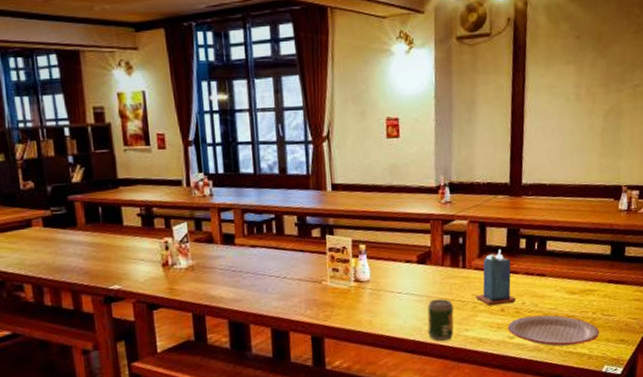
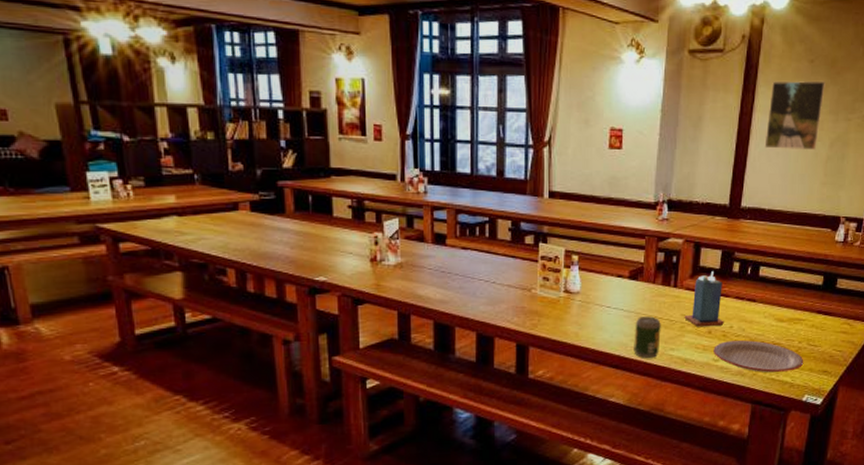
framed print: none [539,55,594,125] -> present [764,81,825,150]

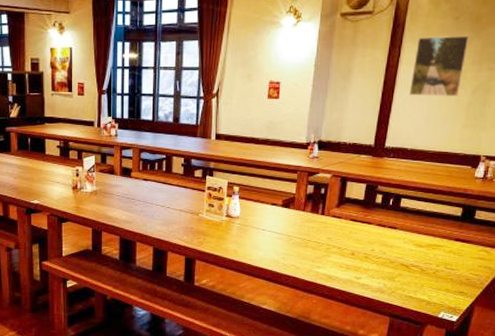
soda can: present [634,316,661,358] -> none [284,239,309,274]
candle: present [684,271,724,327] -> none [330,202,366,249]
plate: present [713,340,804,373] -> none [356,262,441,292]

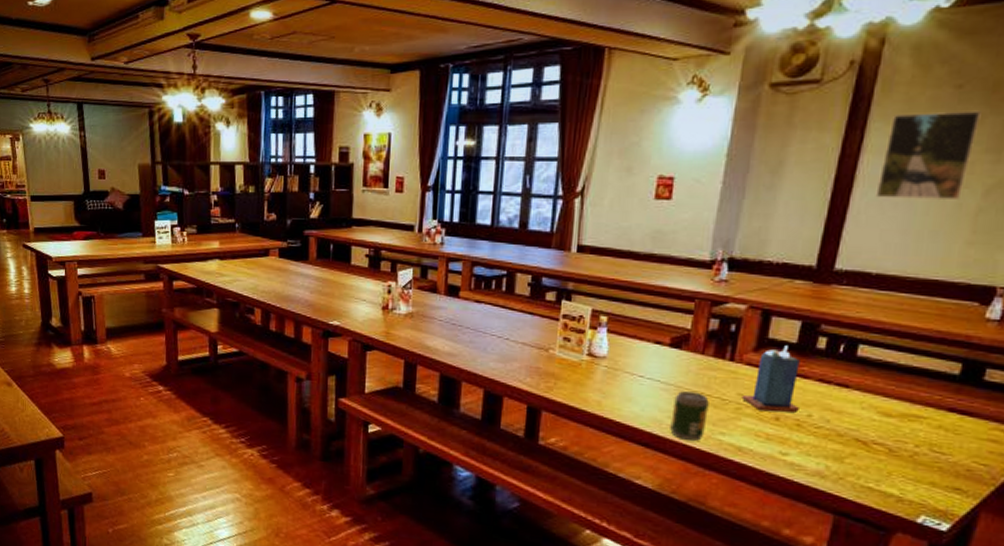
soda can: none [284,239,309,274] -> present [670,391,709,441]
candle: none [330,202,366,249] -> present [741,345,800,413]

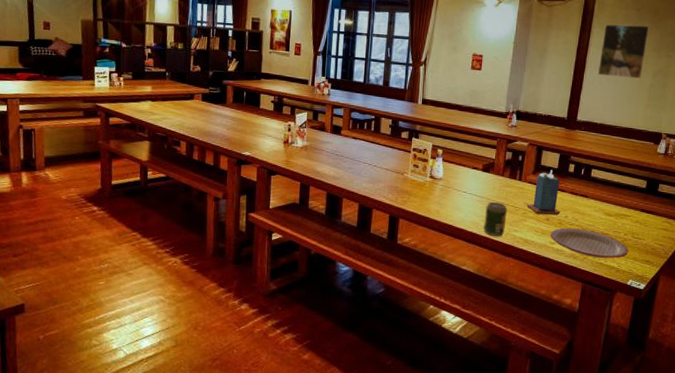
plate: none [781,432,922,482] -> present [550,228,629,259]

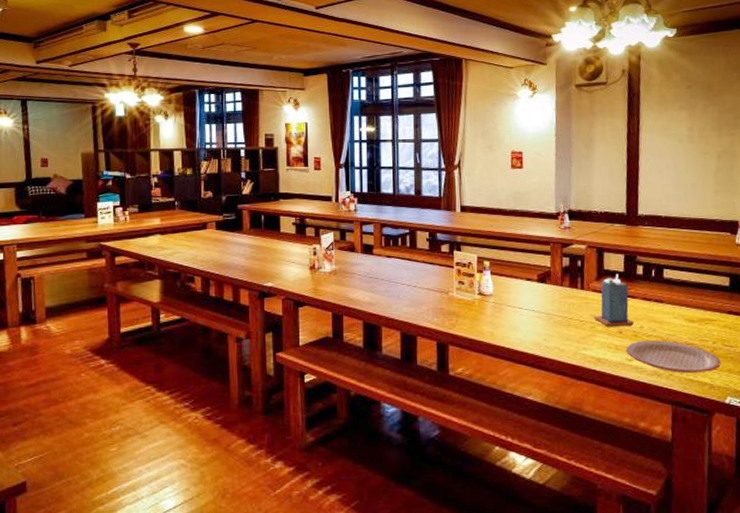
soda can: present [483,202,507,236] -> none [546,317,573,357]
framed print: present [597,24,650,79] -> none [654,103,705,163]

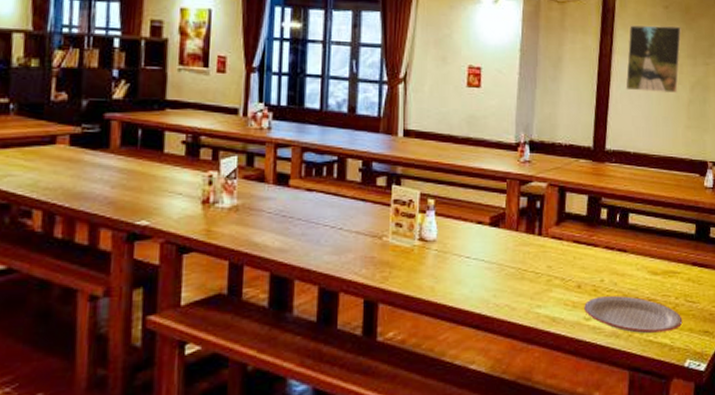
candle: present [593,274,634,327] -> none [551,218,594,281]
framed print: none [654,103,705,163] -> present [625,25,681,93]

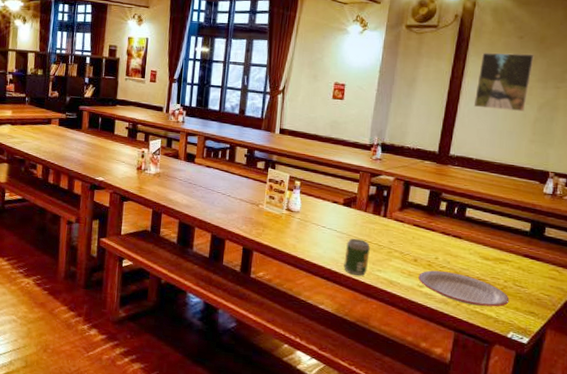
soda can: none [496,268,526,317] -> present [344,238,370,276]

